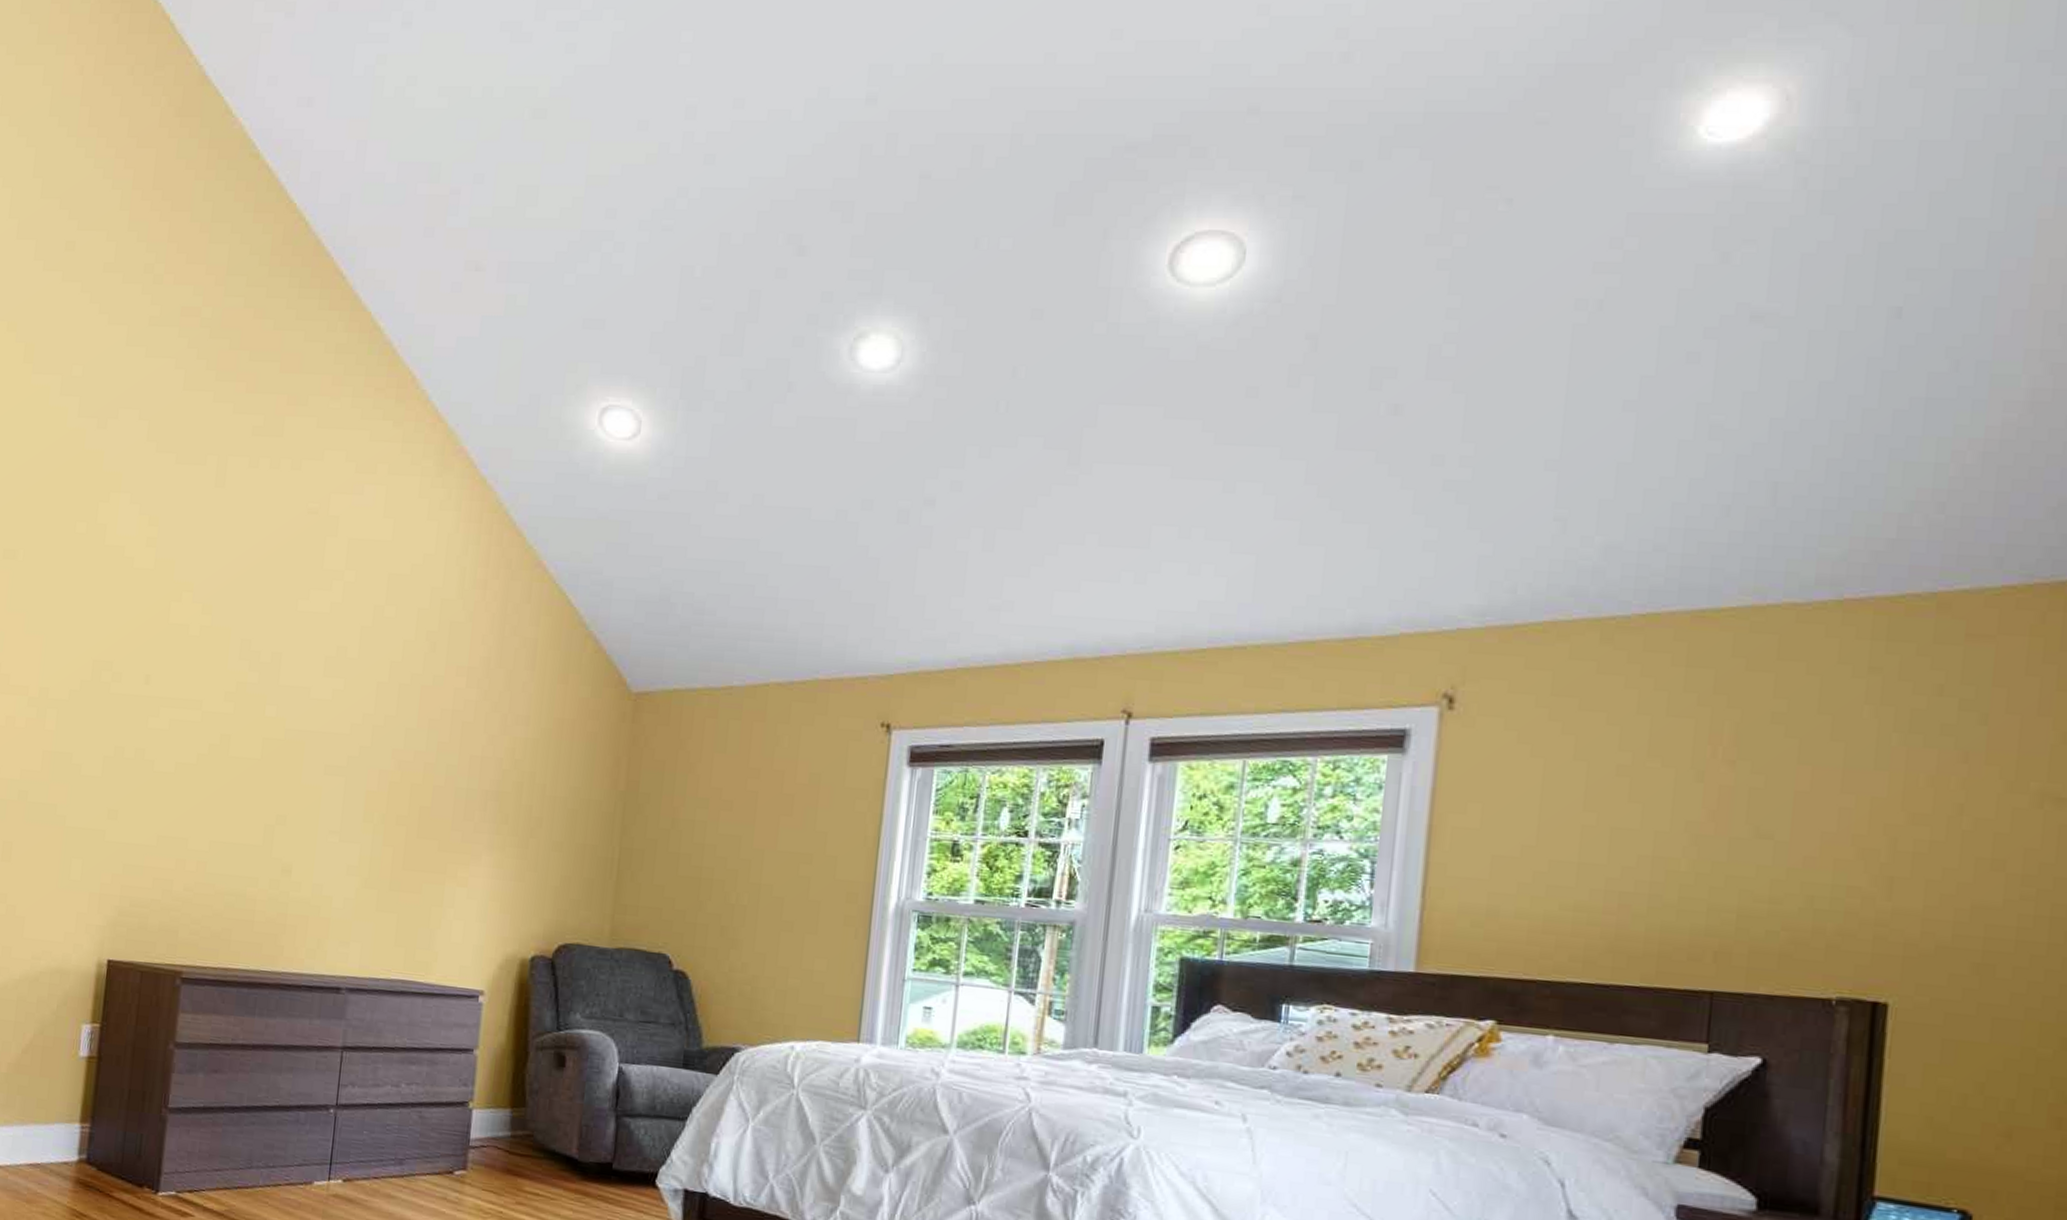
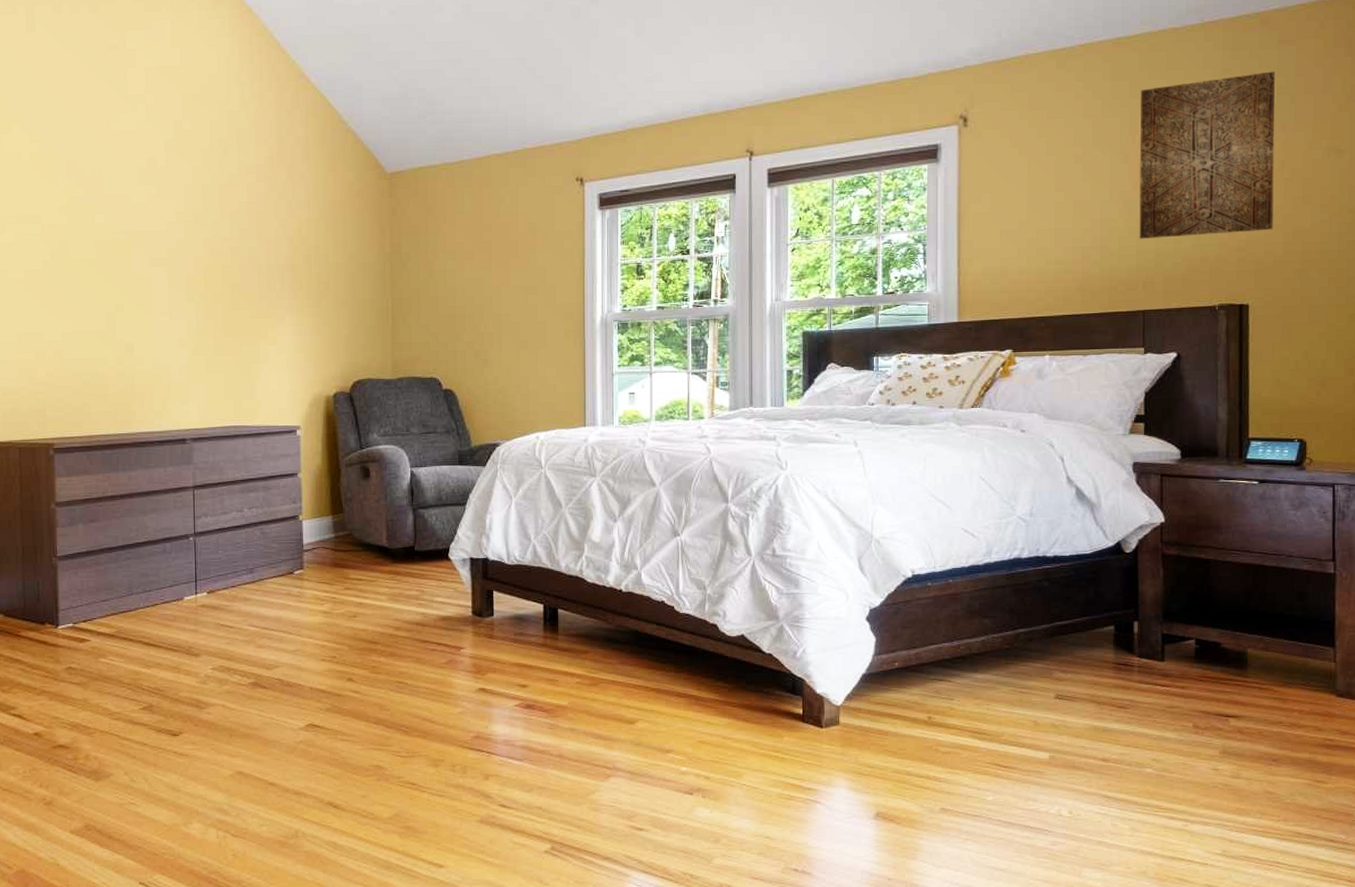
wall art: none [1712,676,1957,901] -> present [1139,71,1275,239]

